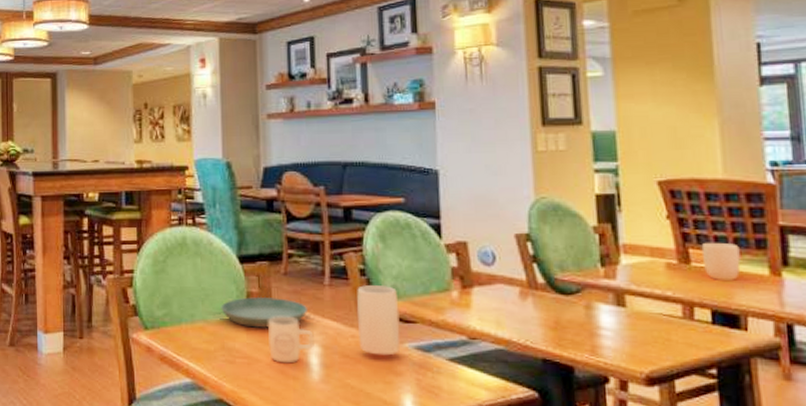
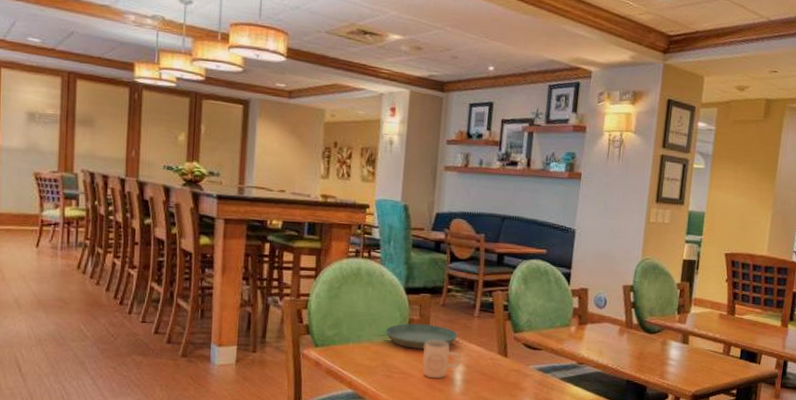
cup: present [356,285,401,356] -> none [495,318,531,375]
cup: present [701,242,741,280] -> none [742,300,767,329]

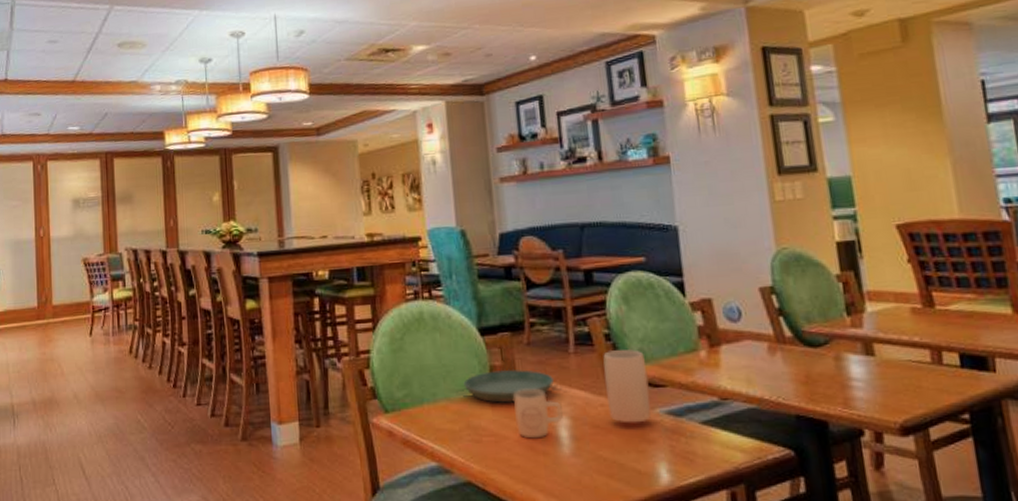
cup: none [495,318,531,375] -> present [603,349,652,423]

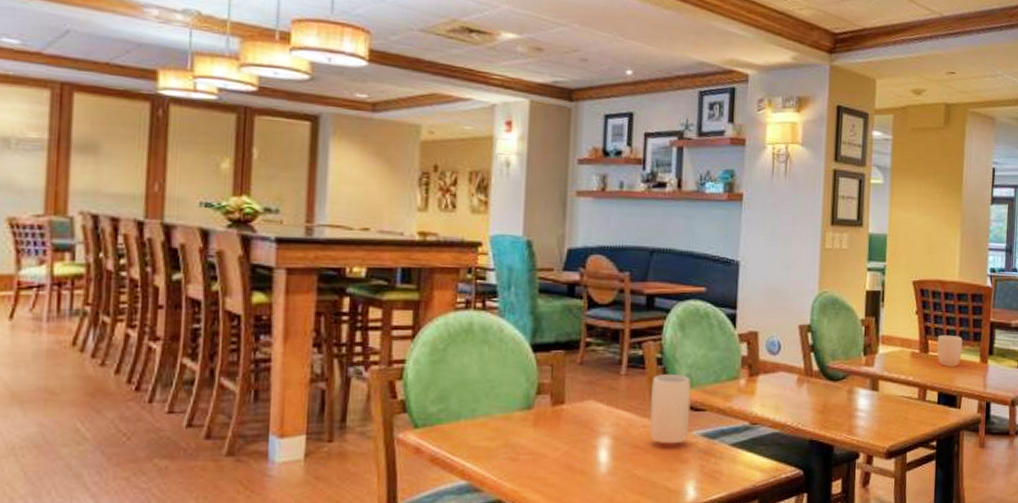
saucer: present [463,369,554,403] -> none [507,387,601,421]
mug: present [513,388,563,439] -> none [557,408,605,458]
cup: none [944,283,984,322] -> present [937,334,963,367]

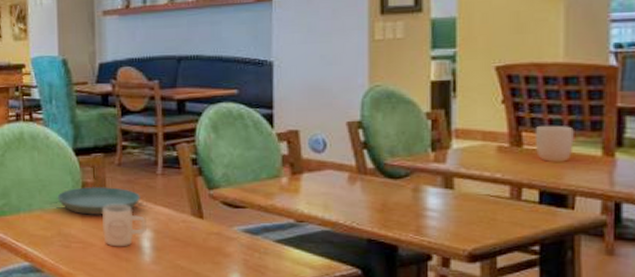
saucer: none [507,387,601,421] -> present [57,186,140,215]
mug: none [557,408,605,458] -> present [102,204,146,247]
cup: present [649,375,691,444] -> none [187,174,230,239]

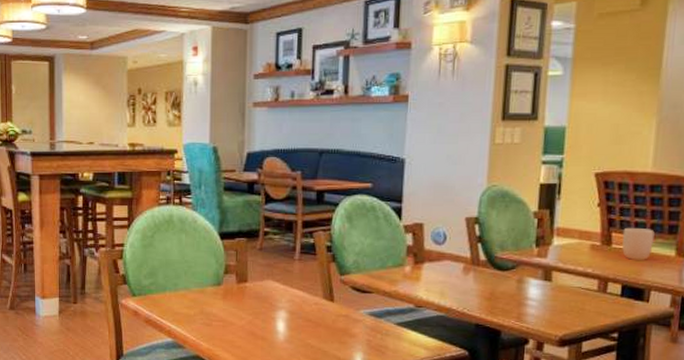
saucer: present [57,186,140,215] -> none [201,268,278,296]
mug: present [102,204,146,247] -> none [242,286,282,326]

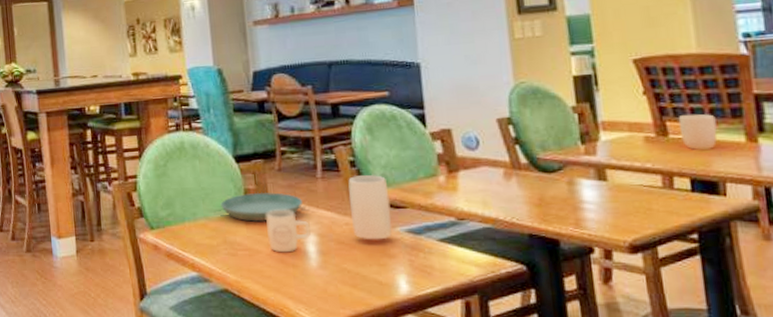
saucer: none [201,268,278,296] -> present [220,192,302,222]
mug: none [242,286,282,326] -> present [266,209,311,253]
cup: none [320,260,359,320] -> present [348,175,393,240]

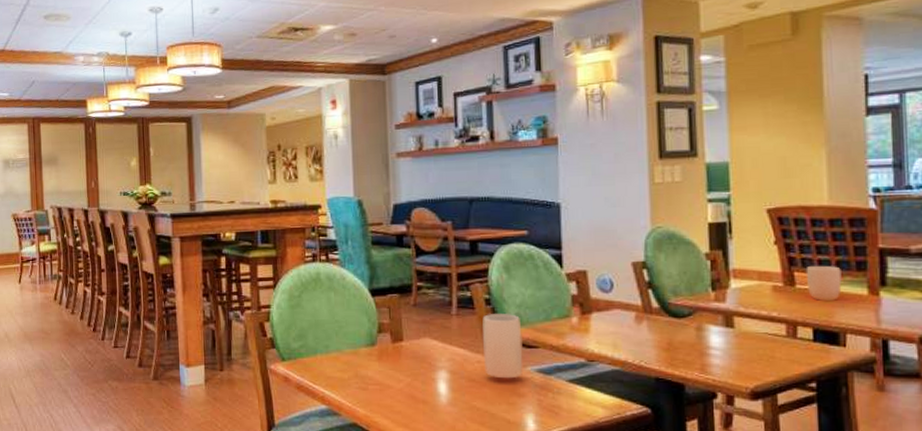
saucer: present [220,192,302,222] -> none [354,327,436,356]
mug: present [266,209,311,253] -> none [399,345,442,389]

